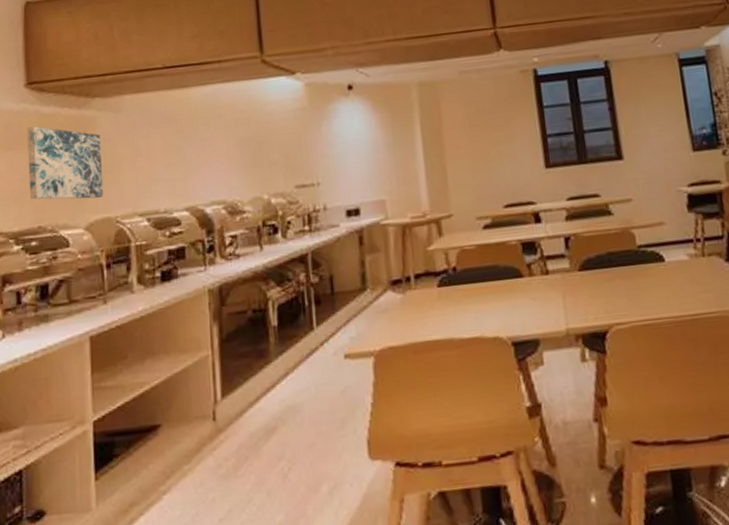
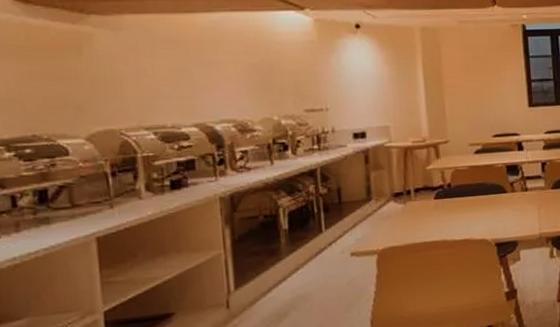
wall art: present [27,126,104,200] -> none [13,37,105,111]

